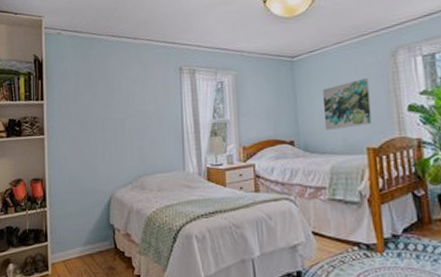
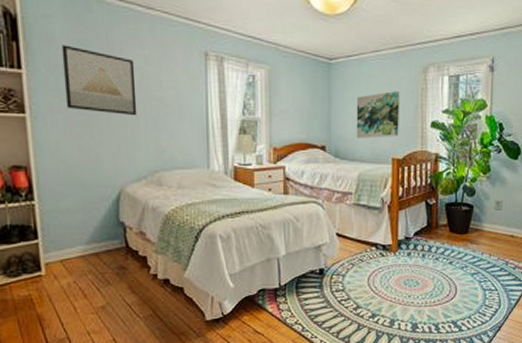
wall art: none [71,77,126,129] -> present [61,45,137,116]

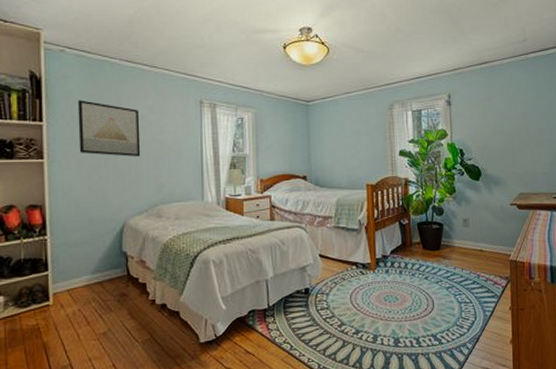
wall art: present [356,91,400,138] -> none [332,126,371,168]

